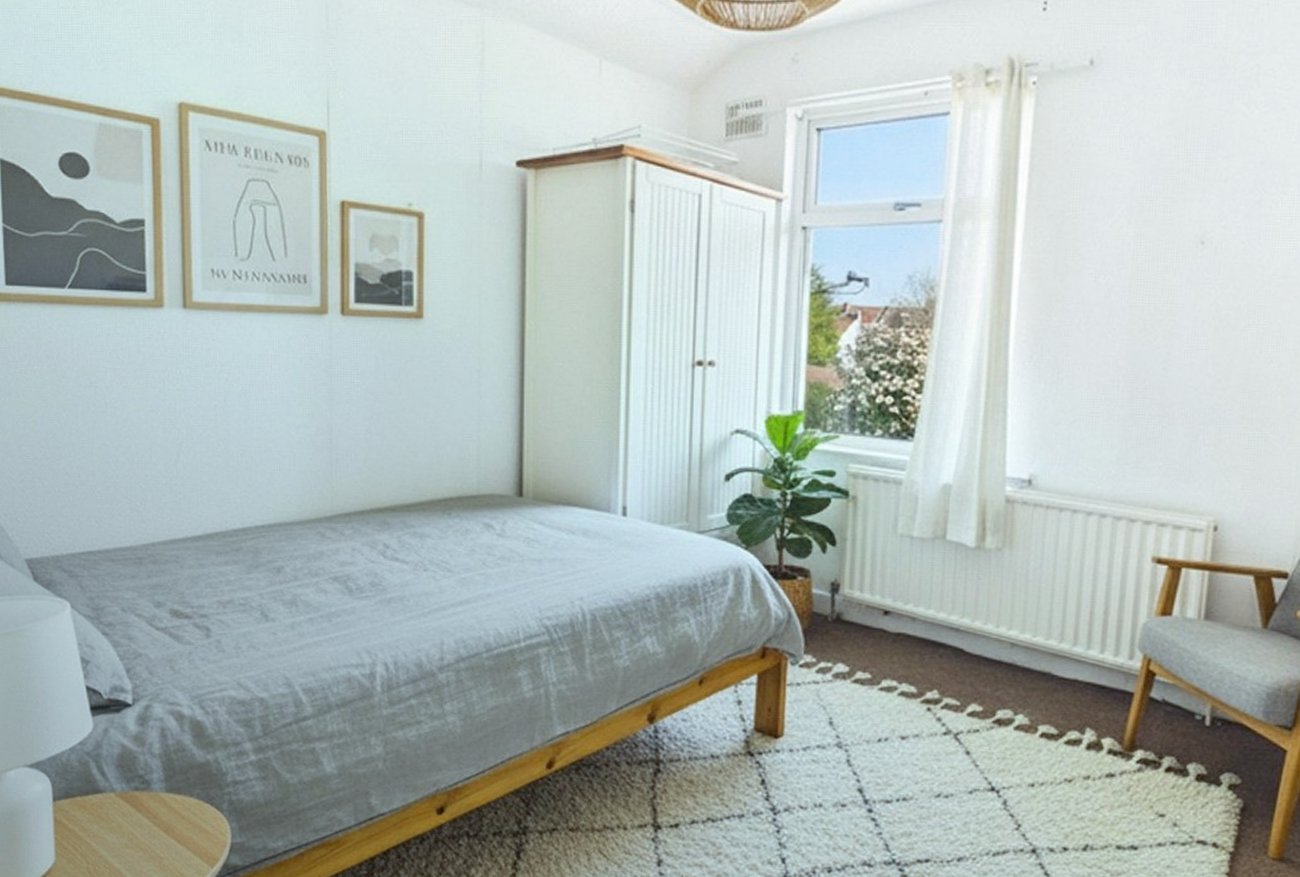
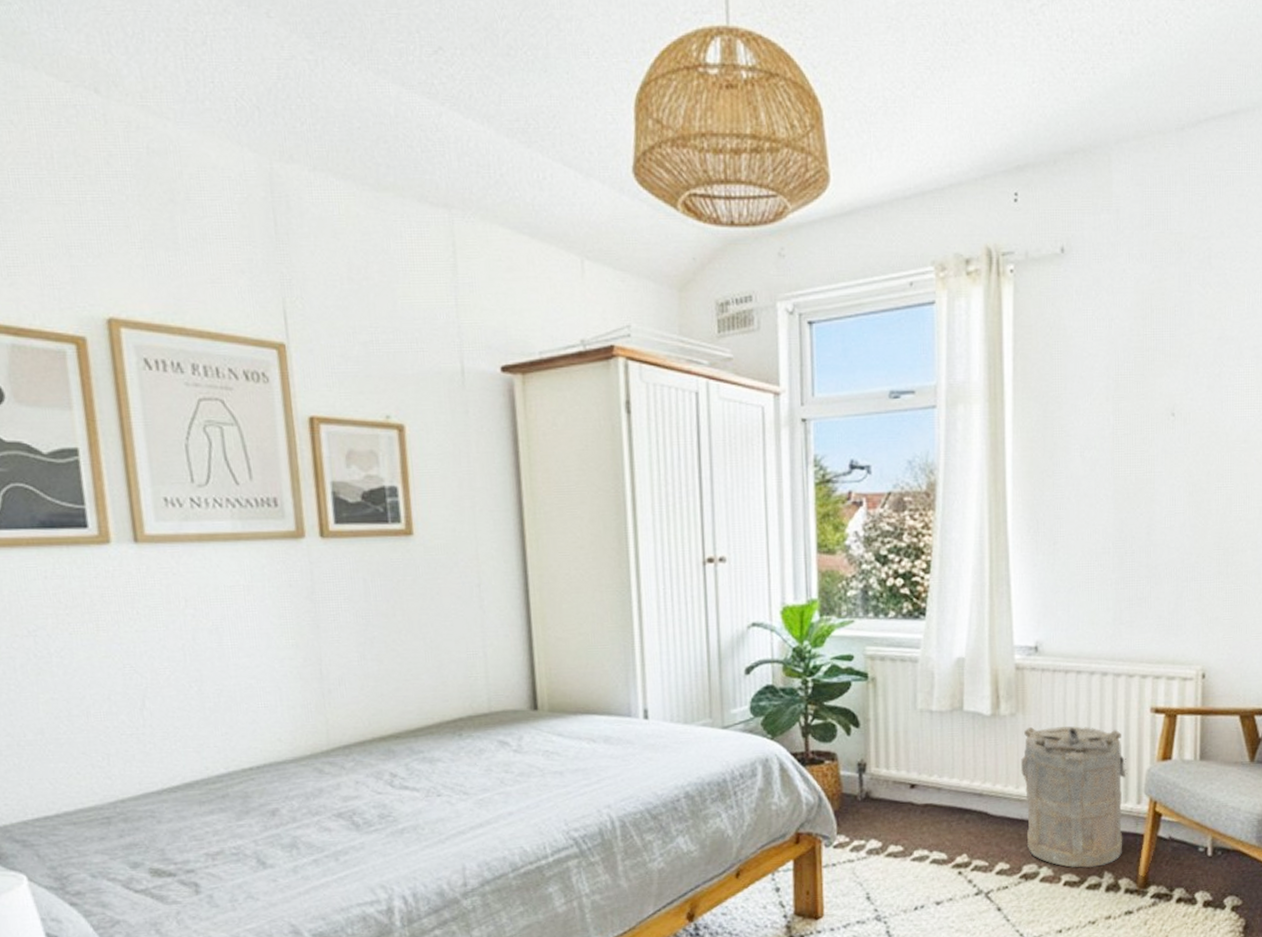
laundry hamper: none [1002,565,1121,722] -> present [1020,726,1128,868]

